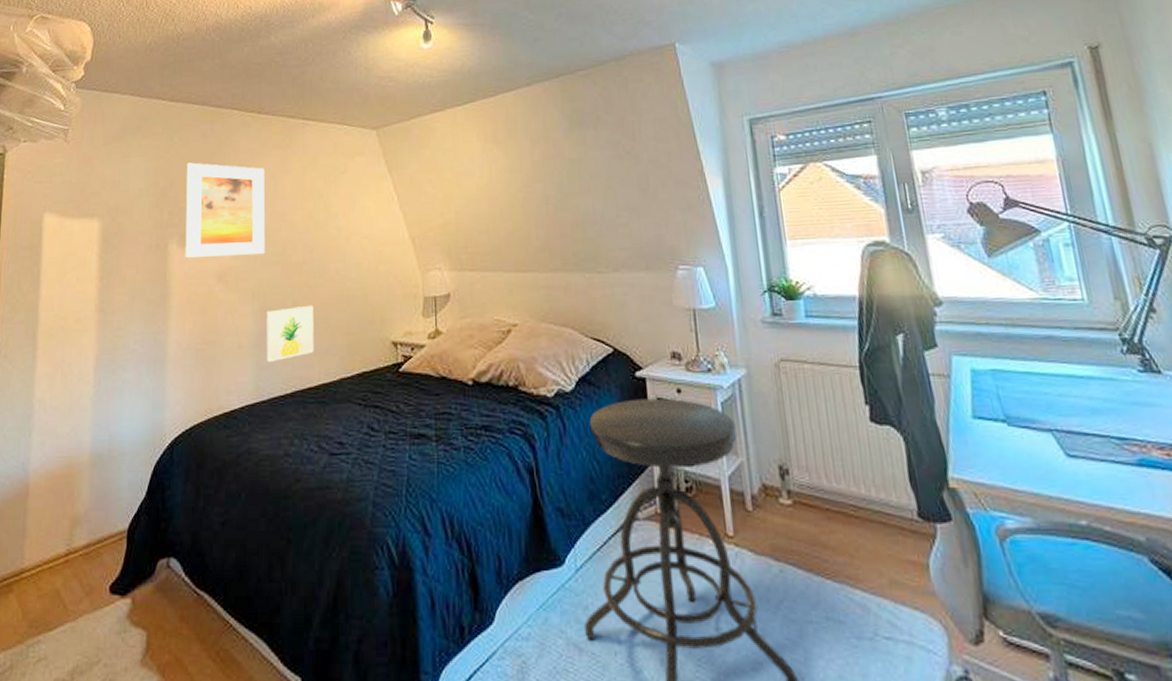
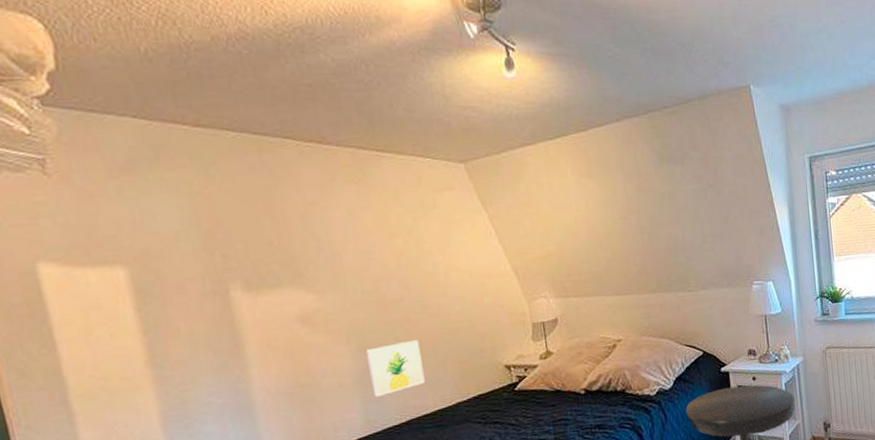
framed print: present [185,162,266,258] -> none [234,199,355,303]

